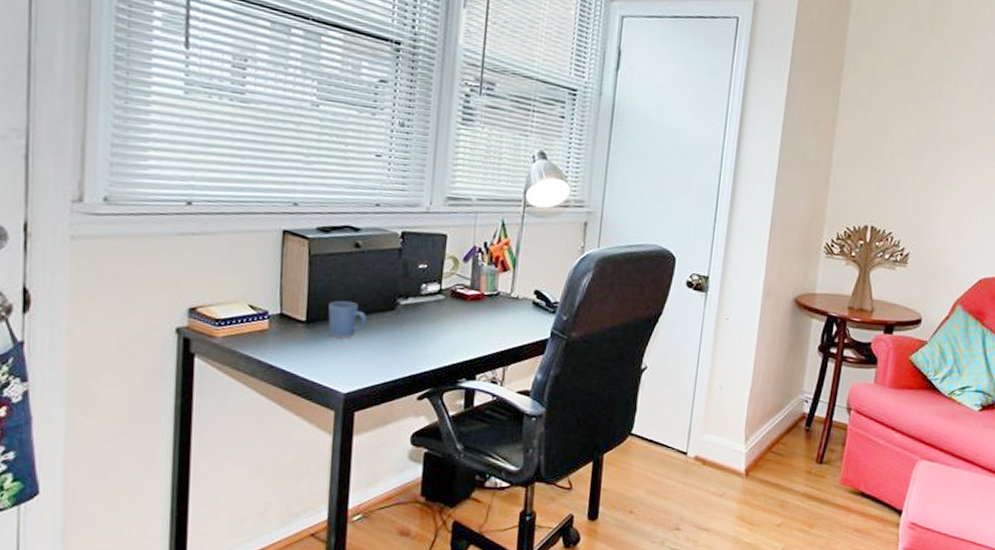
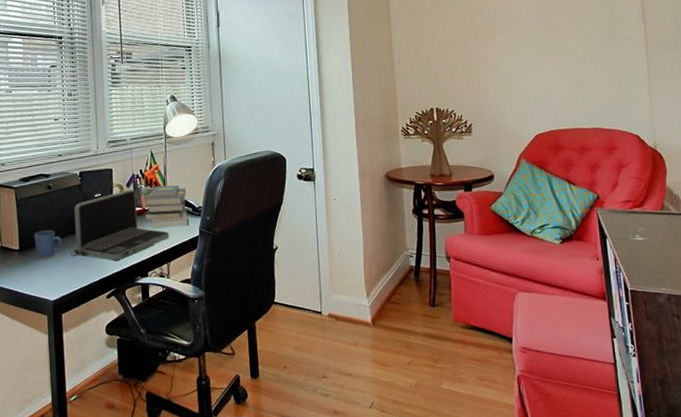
laptop: none [376,265,511,354] -> present [70,189,169,261]
books: none [482,267,542,324] -> present [145,185,190,228]

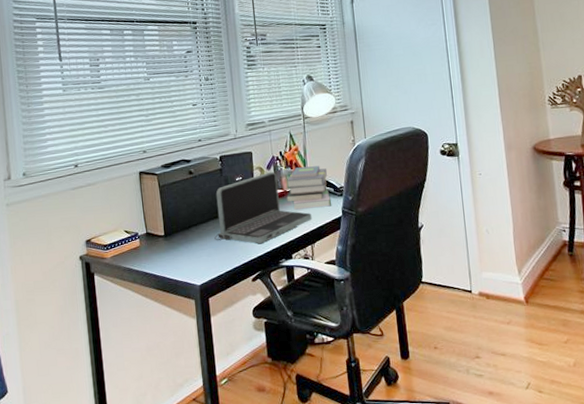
mug: present [34,229,63,259] -> none [178,214,207,244]

